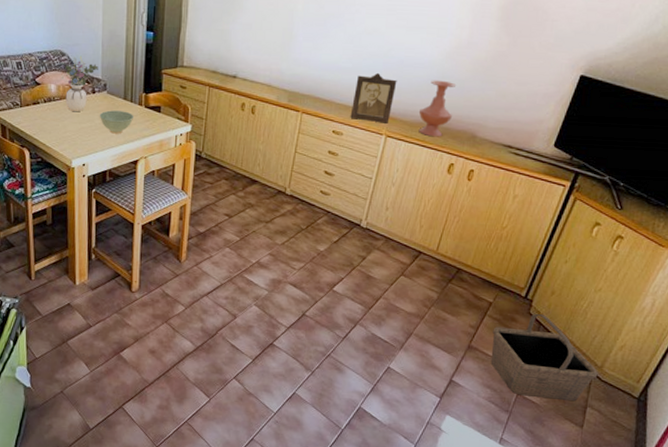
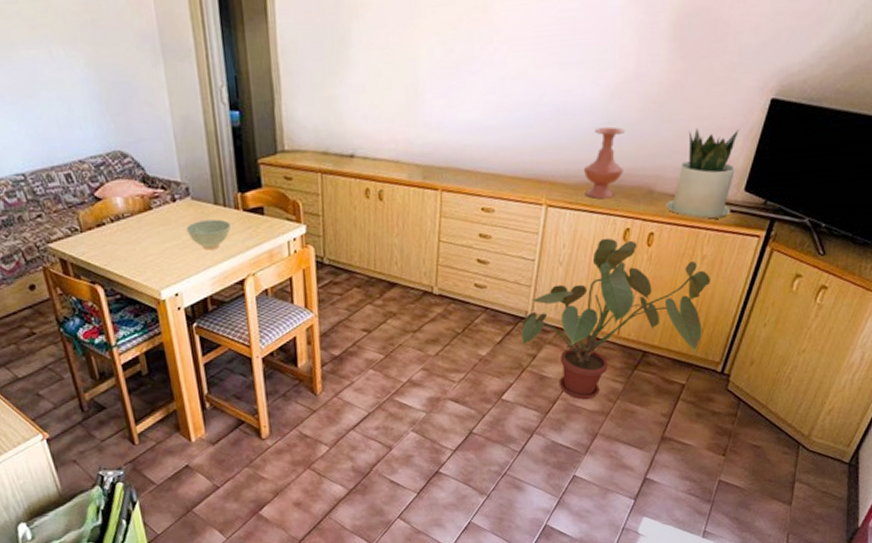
bouquet: present [65,56,98,112] -> none [130,154,175,230]
photo frame: present [350,72,397,124] -> none [501,127,554,191]
house plant: none [355,168,520,302] -> present [521,238,710,399]
planter: none [486,91,552,166] -> present [666,129,739,220]
basket: present [490,314,598,402] -> none [687,389,806,482]

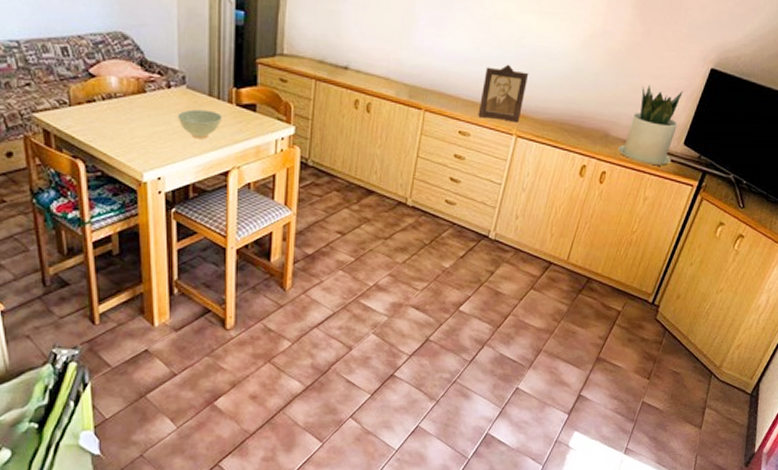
photo frame: none [501,127,554,191] -> present [478,64,529,122]
house plant: present [521,238,710,399] -> none [482,171,650,317]
vase: present [583,126,626,200] -> none [550,73,590,137]

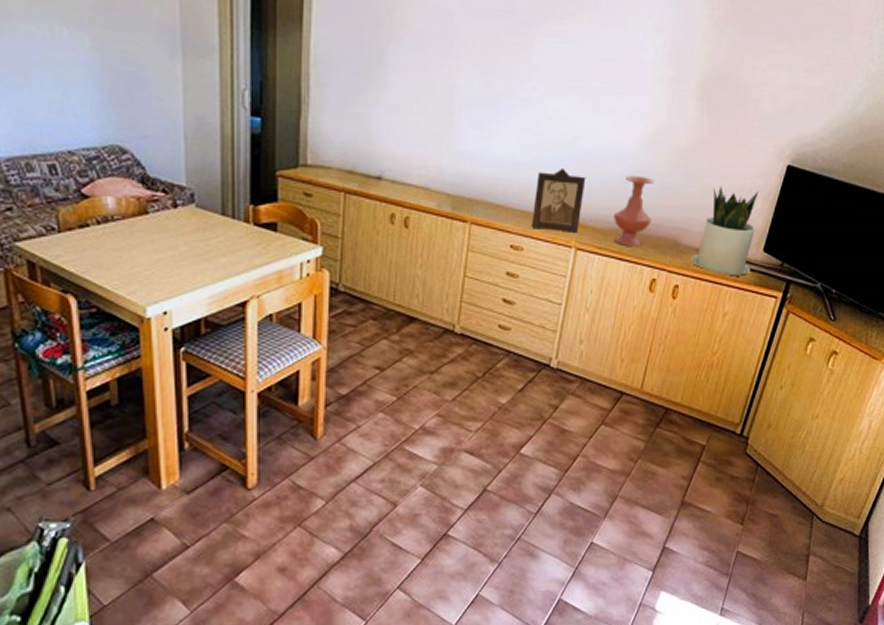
bowl: present [177,109,223,139] -> none [185,231,239,265]
vase: none [550,73,590,137] -> present [613,175,655,247]

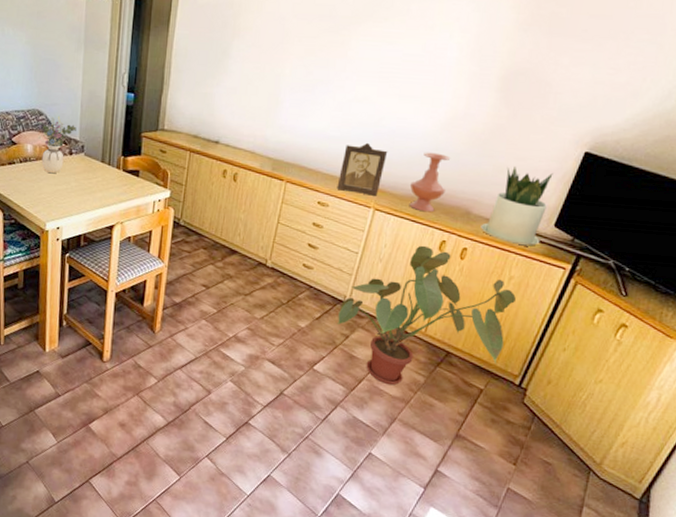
bouquet: none [128,153,180,237] -> present [41,116,76,174]
house plant: none [544,287,731,457] -> present [337,245,516,385]

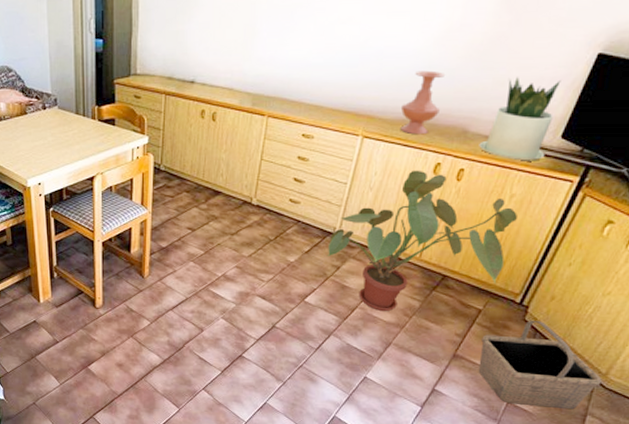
bouquet: present [41,116,76,174] -> none [13,70,47,130]
photo frame: present [337,142,388,196] -> none [322,66,376,123]
basket: none [479,404,597,500] -> present [478,321,602,410]

